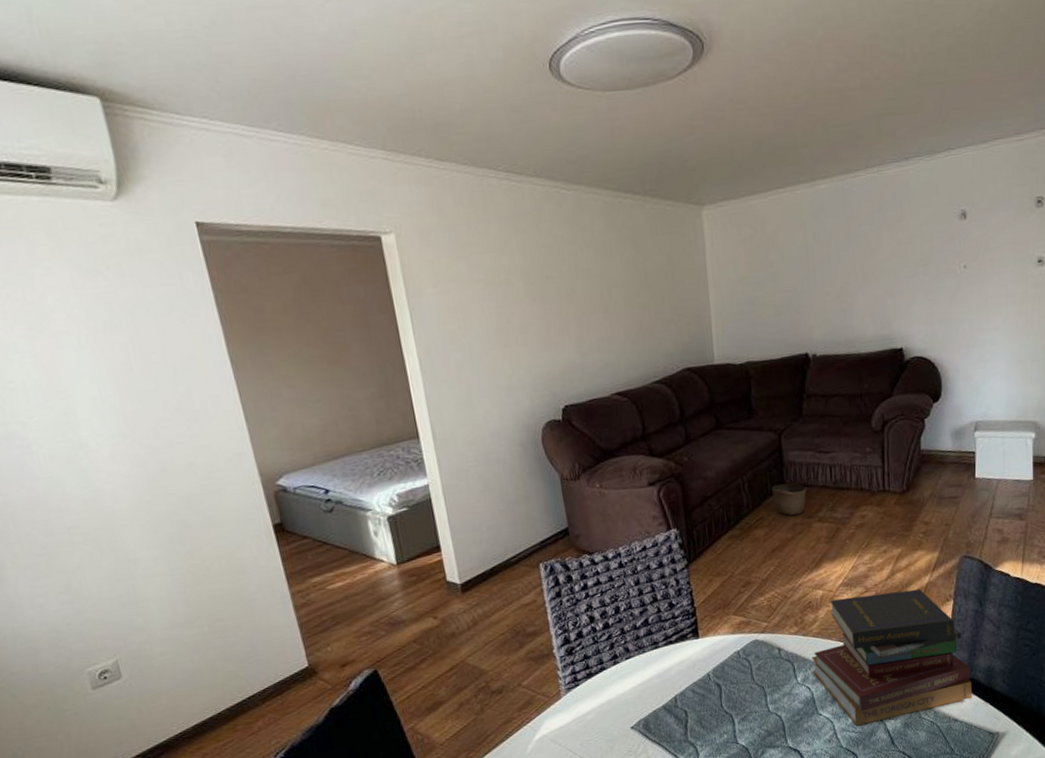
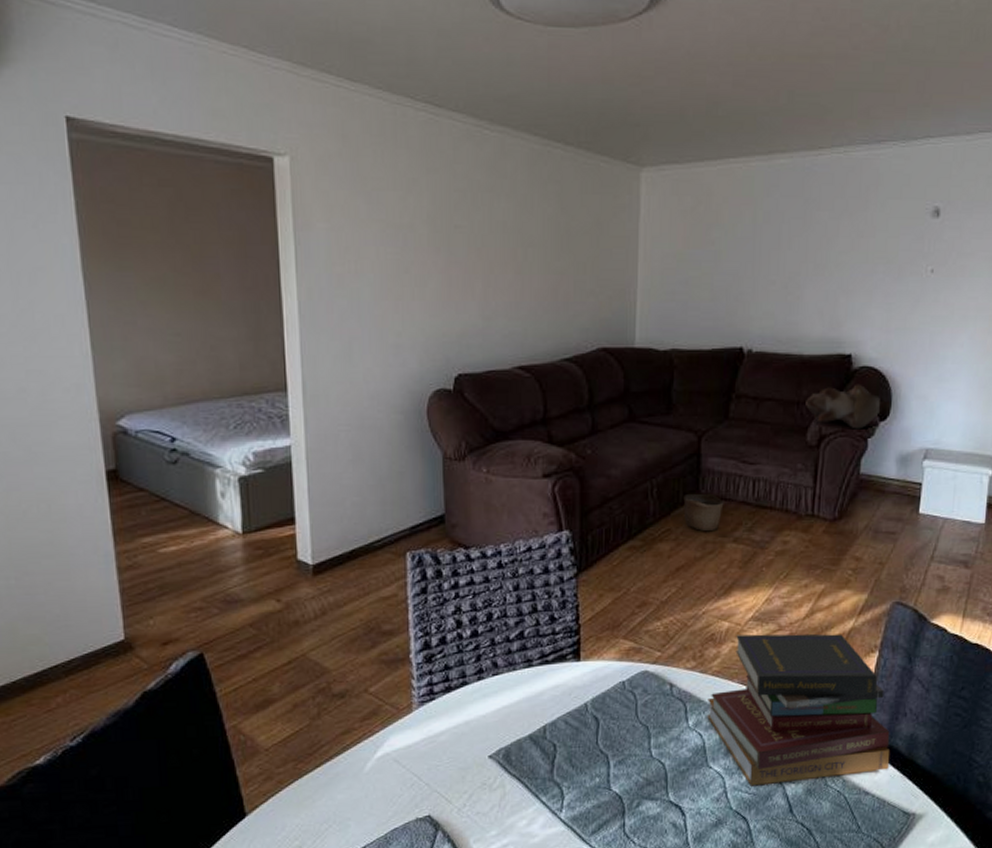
plush toy: none [868,372,932,413] -> present [806,384,880,430]

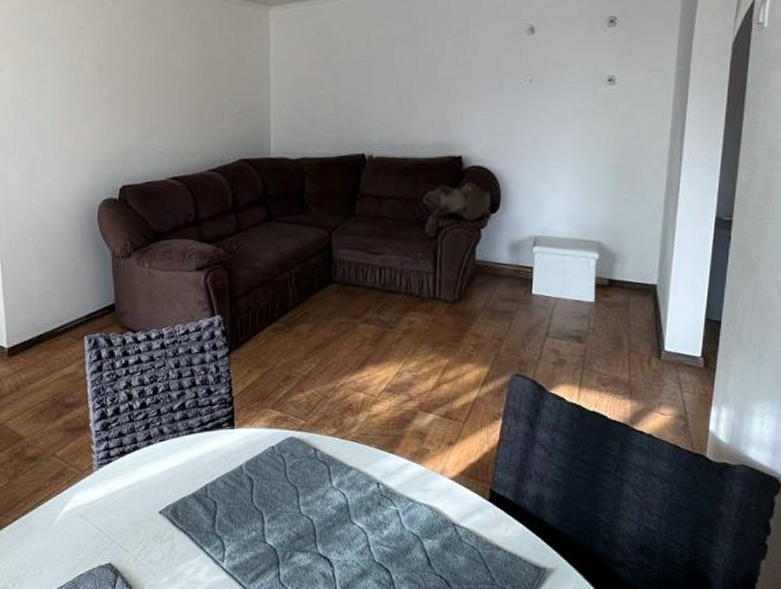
basket: present [683,493,724,532] -> none [318,280,355,314]
books: present [707,634,891,786] -> none [348,403,519,541]

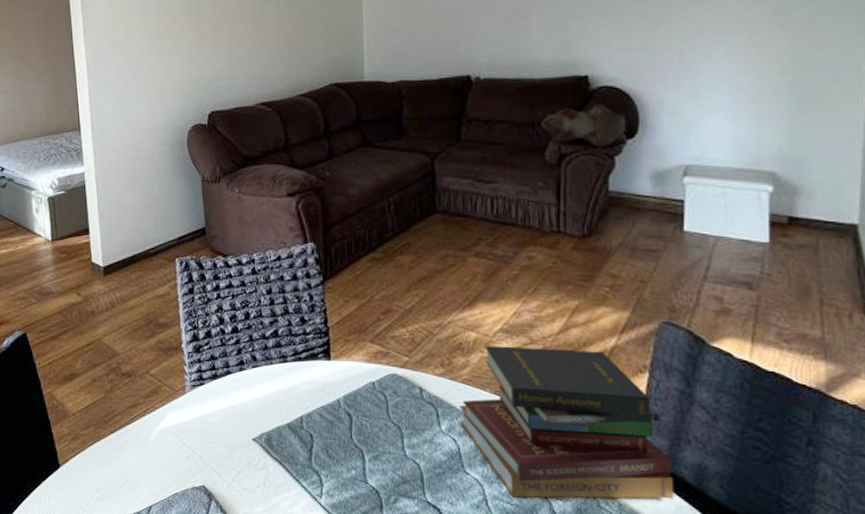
books: none [348,403,519,541] -> present [460,346,675,499]

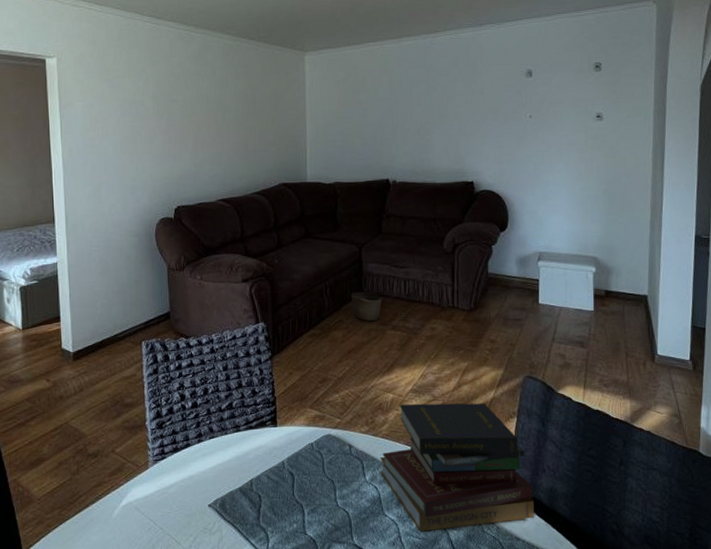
basket: none [420,210,462,246] -> present [350,291,383,322]
plush toy: present [541,103,626,148] -> none [441,203,499,239]

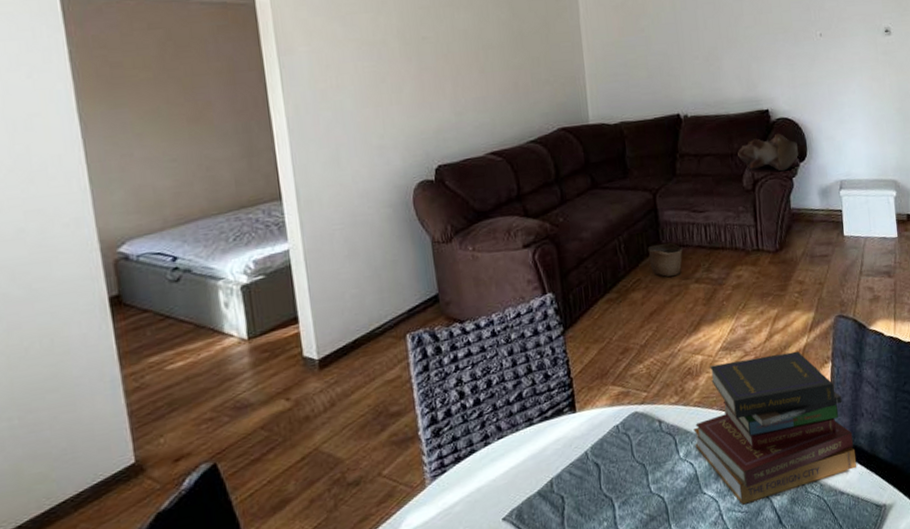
plush toy: none [441,203,499,239] -> present [738,133,798,172]

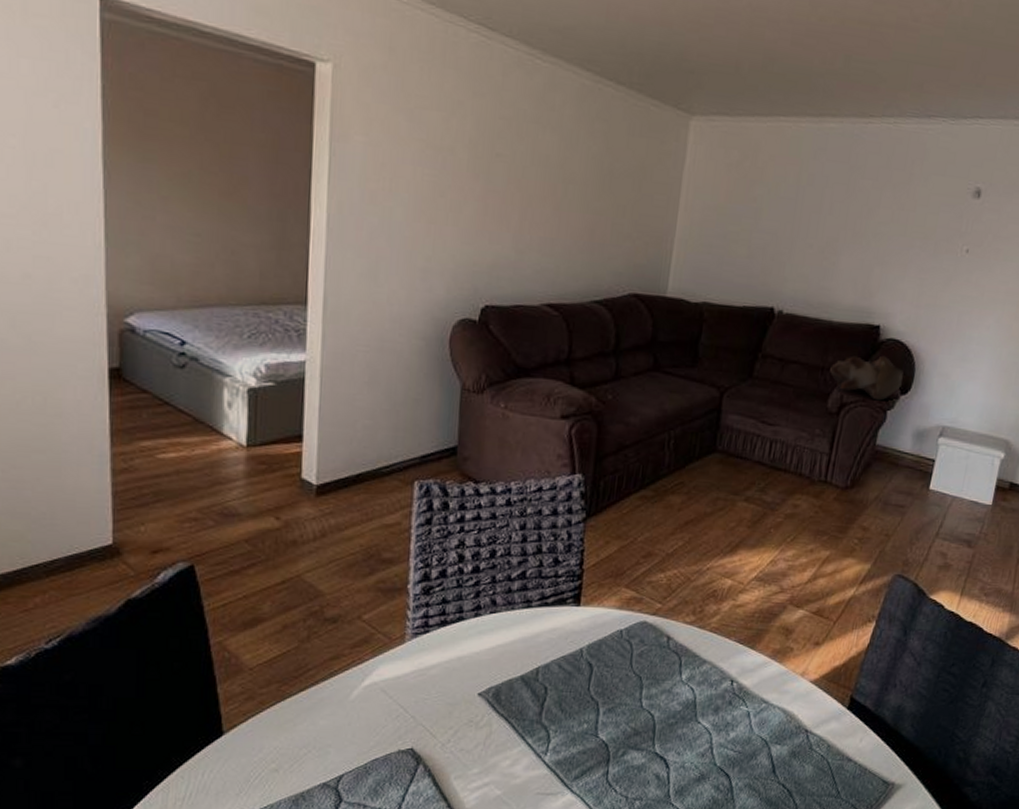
basket: present [647,242,683,277] -> none [698,448,740,489]
books: present [693,351,857,505] -> none [701,593,879,744]

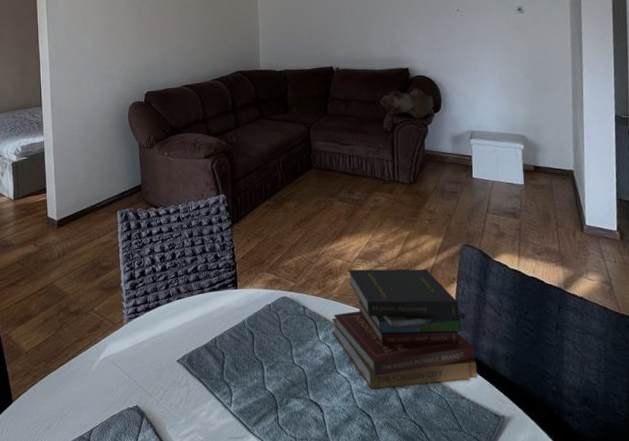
books: none [701,593,879,744] -> present [332,269,478,389]

